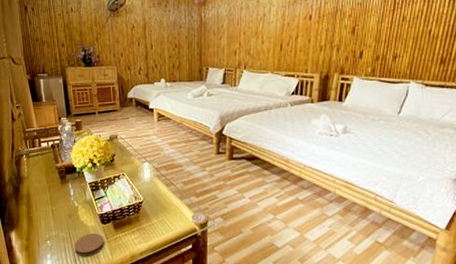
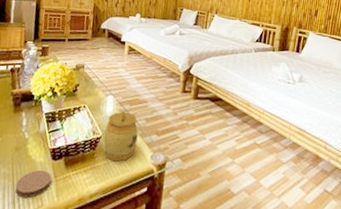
jar: none [146,176,177,223] -> present [104,110,138,162]

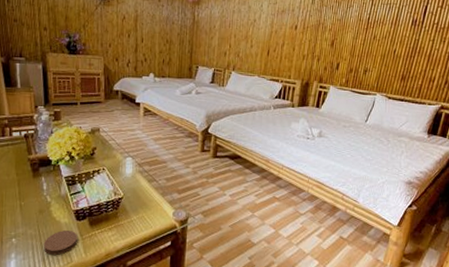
jar: present [104,110,138,162] -> none [126,171,159,219]

